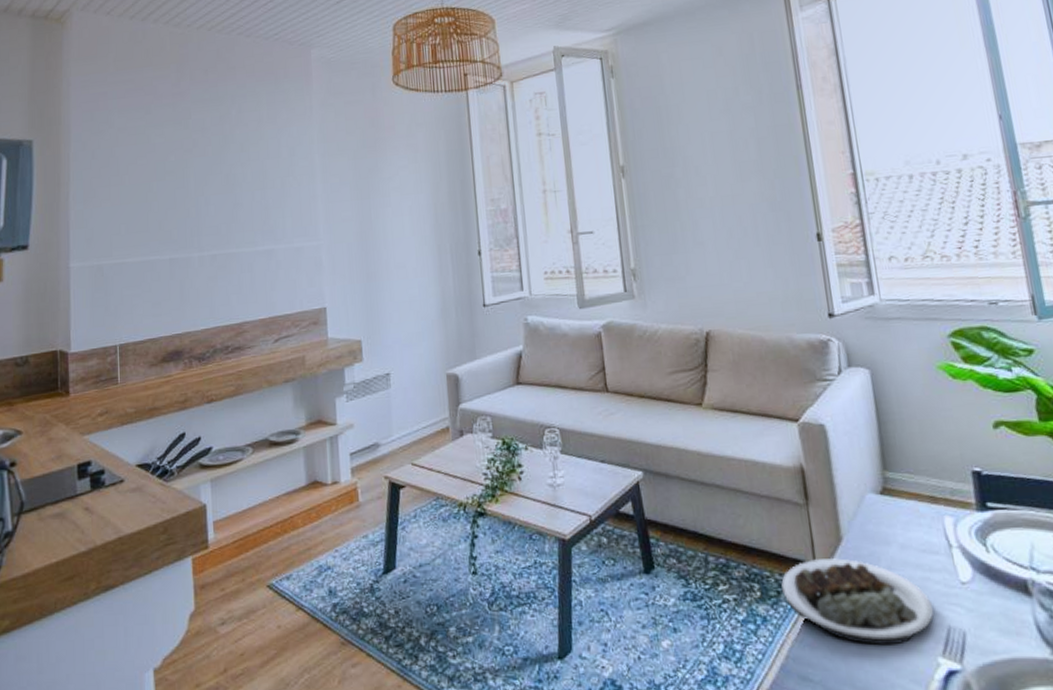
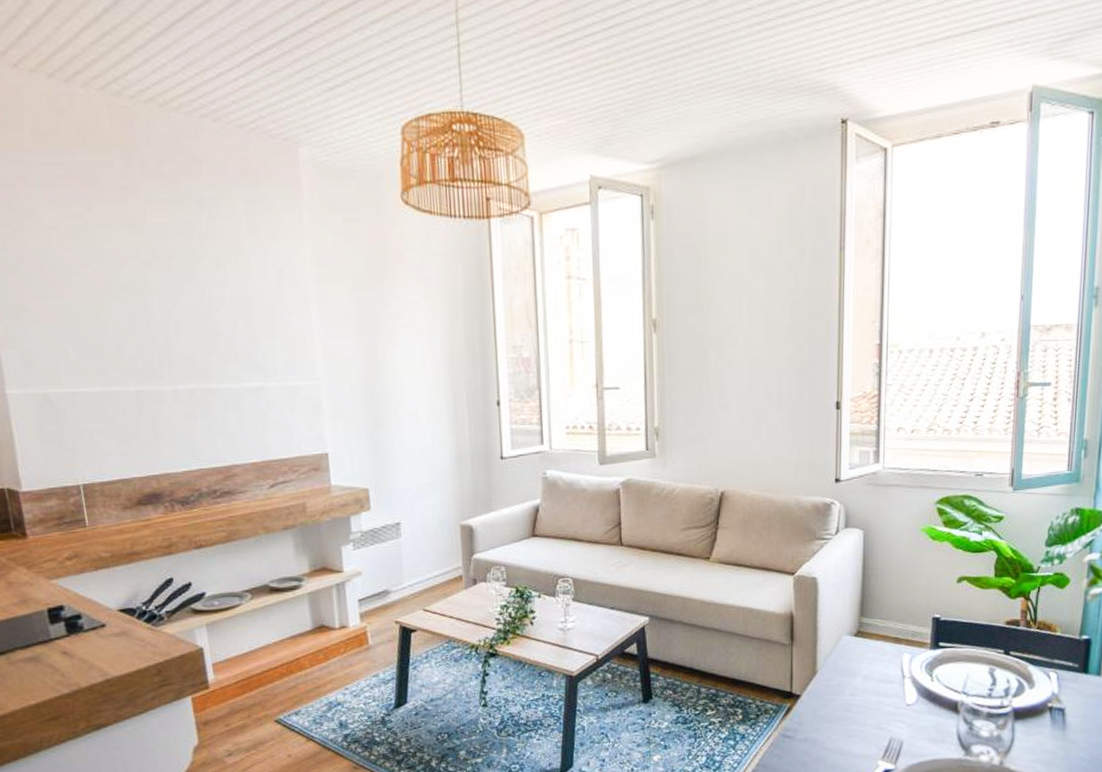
plate: present [781,557,933,646] -> none [761,687,882,754]

